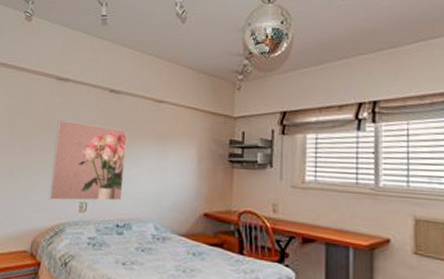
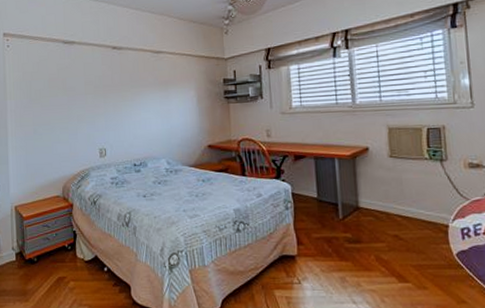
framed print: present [49,119,127,201] -> none [70,79,136,150]

